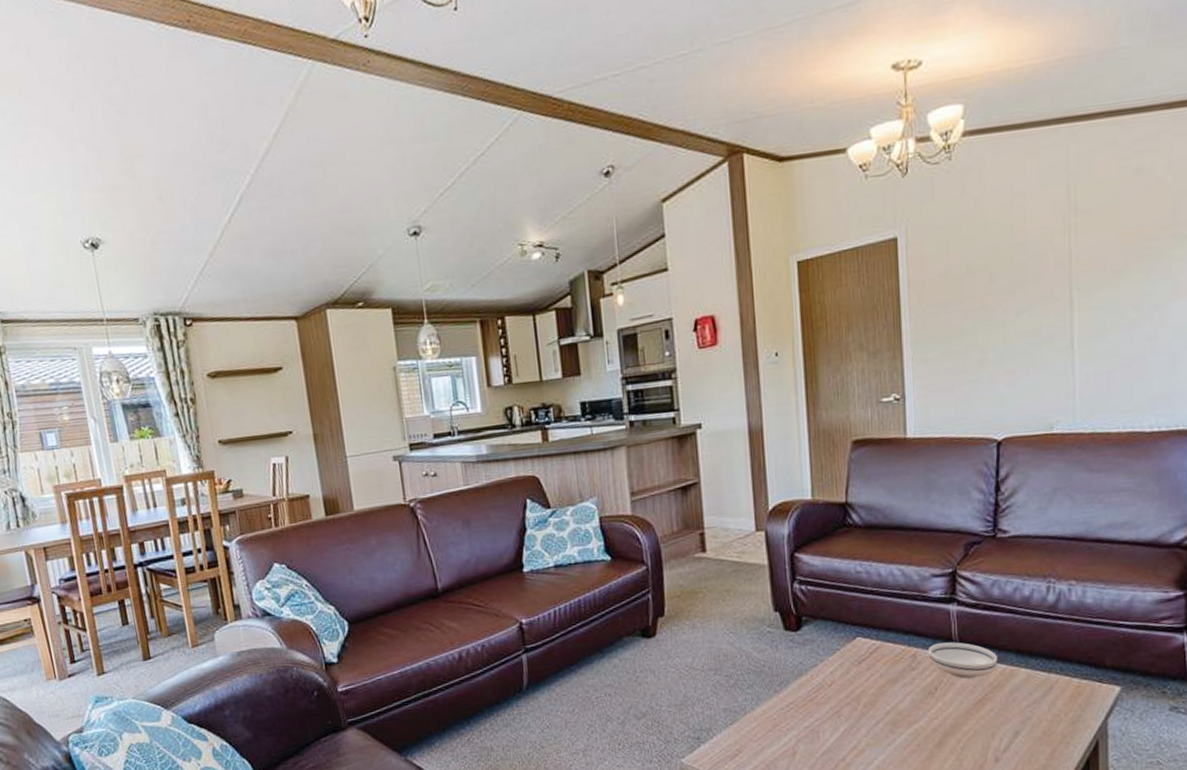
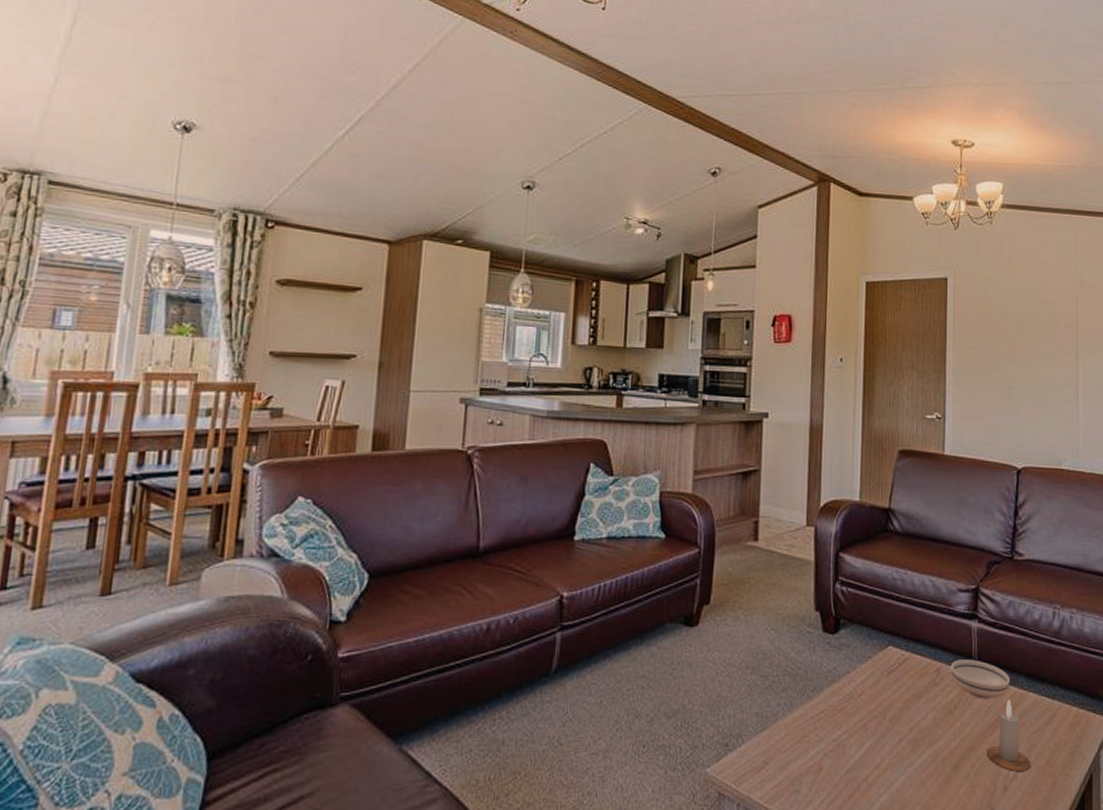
candle: none [973,677,1025,744] -> present [986,700,1030,772]

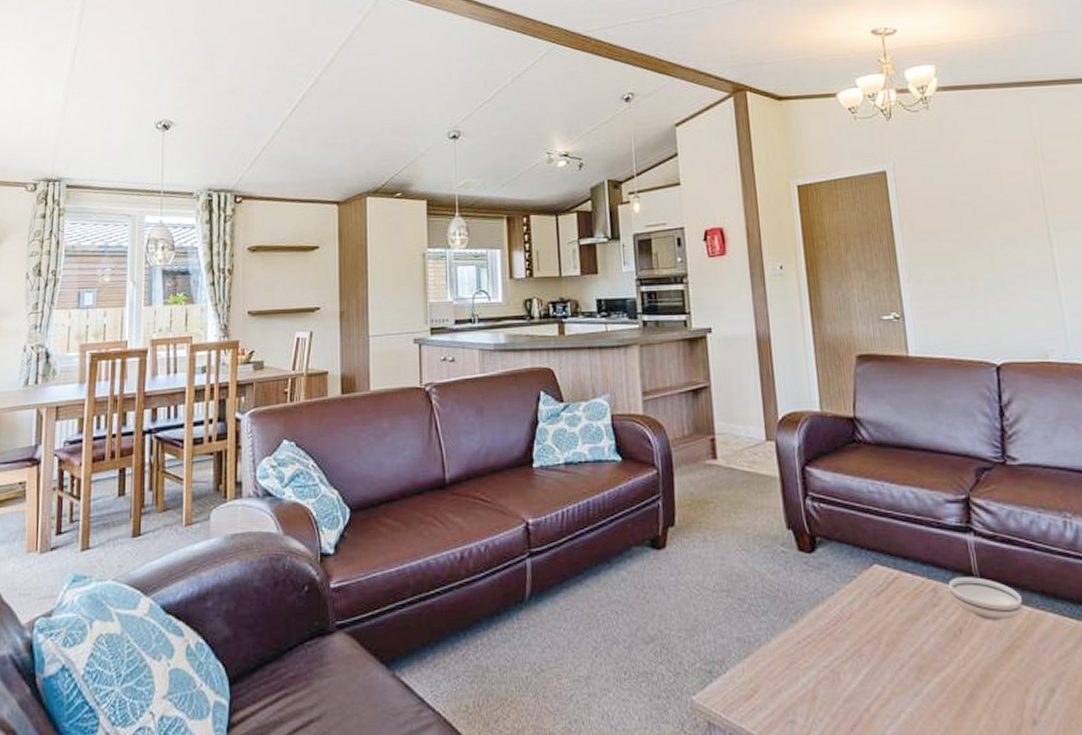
candle: present [986,700,1030,772] -> none [1005,621,1062,704]

